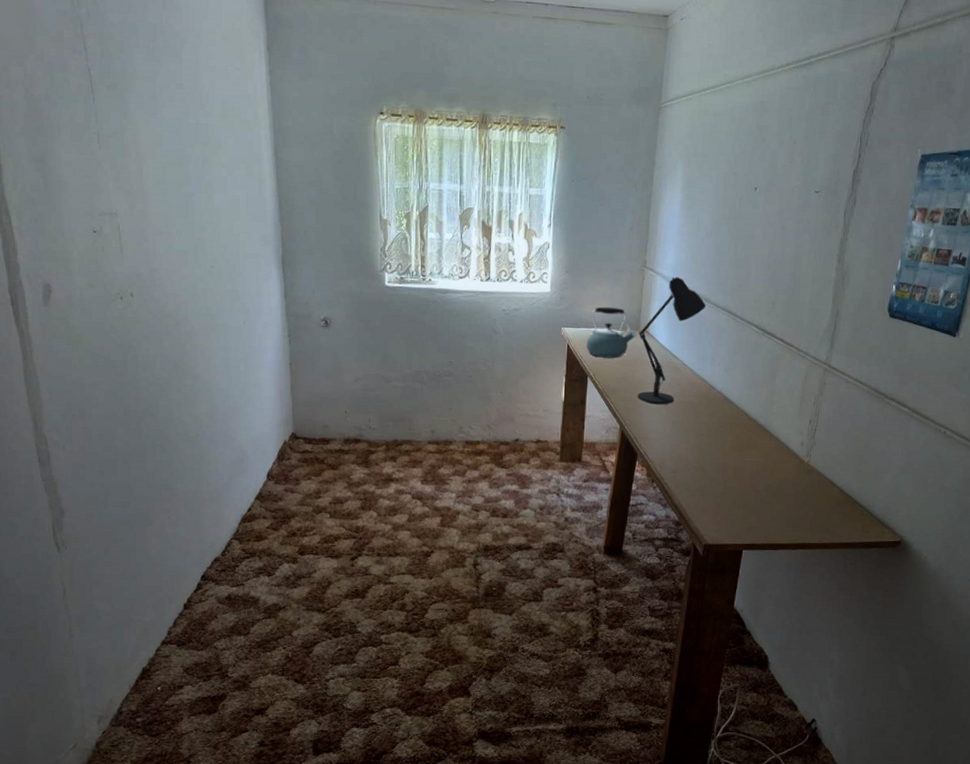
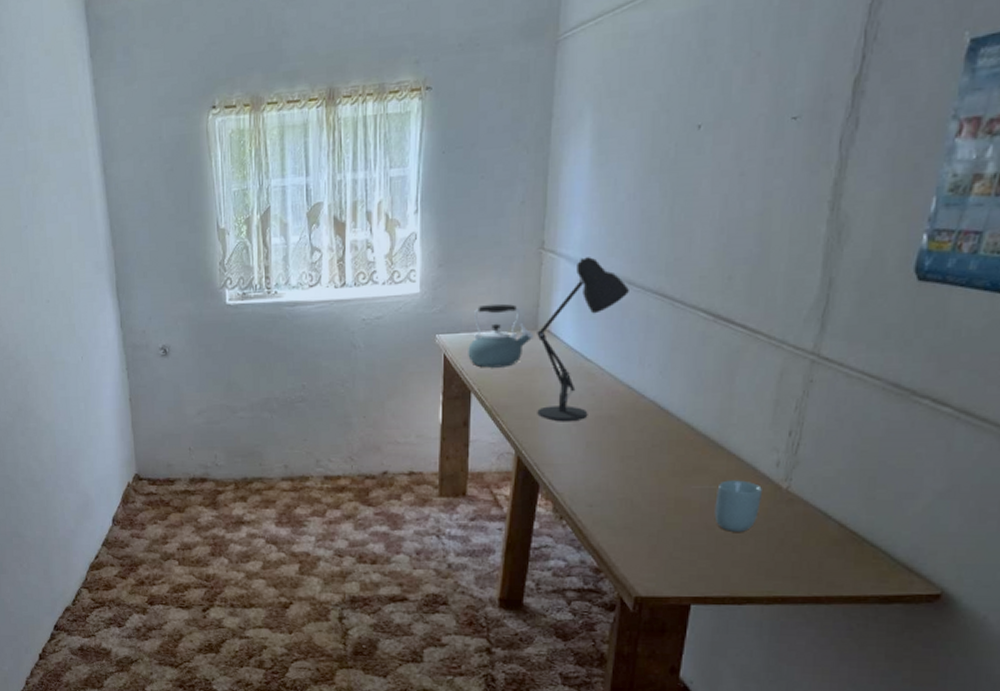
cup: none [760,455,792,494] -> present [714,480,762,532]

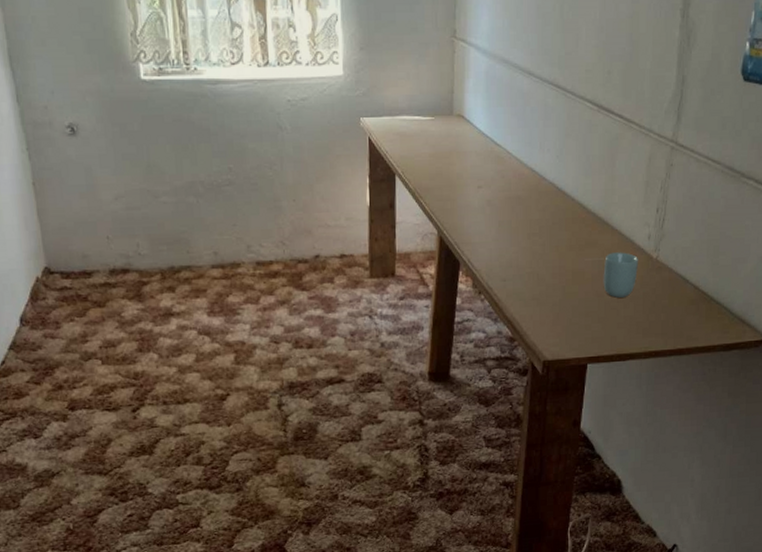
kettle: present [468,303,534,368] -> none [391,88,450,151]
desk lamp: present [537,257,629,421] -> none [452,48,529,202]

